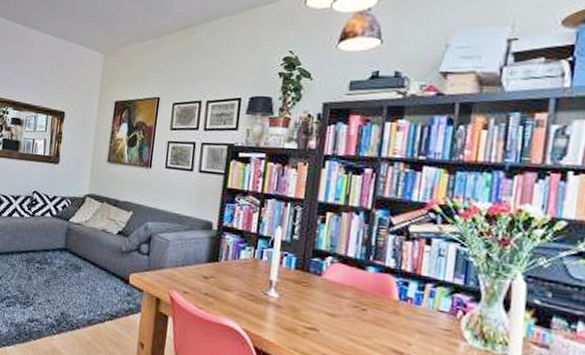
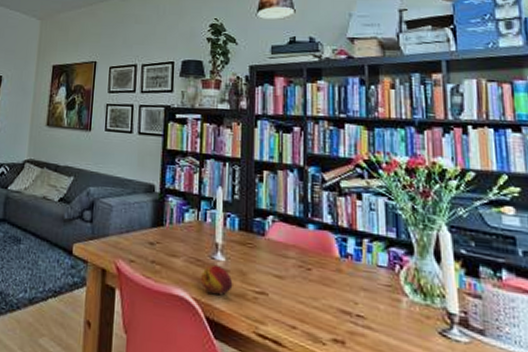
fruit: none [251,300,285,329] -> present [200,264,233,296]

